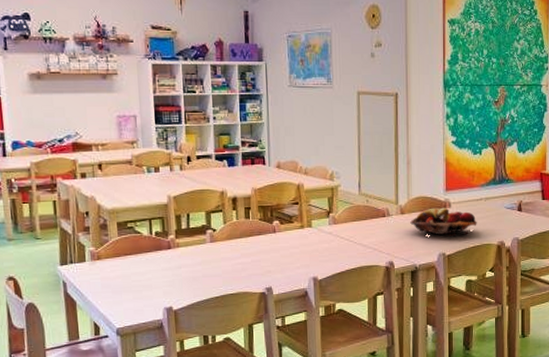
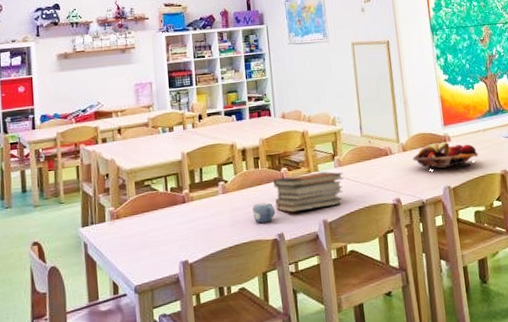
mug: none [241,255,265,276] -> present [252,202,276,224]
book stack: none [264,228,337,267] -> present [273,172,344,213]

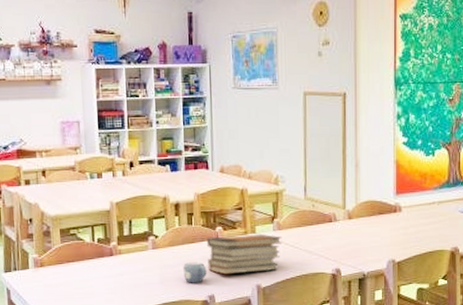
fruit basket: present [413,141,478,169] -> none [358,212,429,242]

